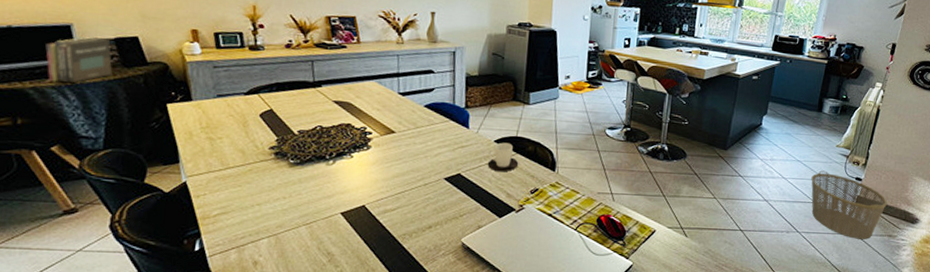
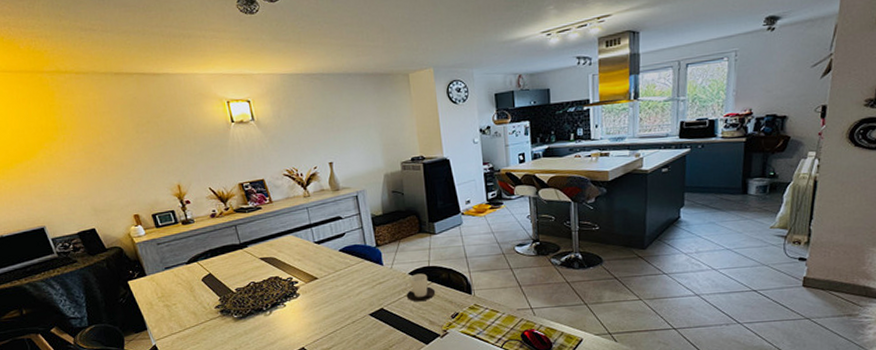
books: present [45,37,113,84] -> none [30,233,83,277]
basket: present [811,170,888,240] -> none [746,255,842,323]

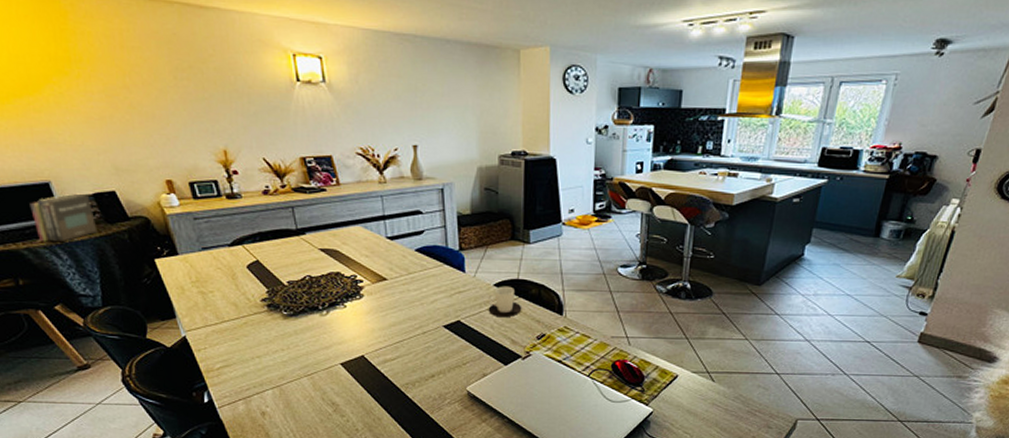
books: none [30,233,83,277] -> present [30,193,98,243]

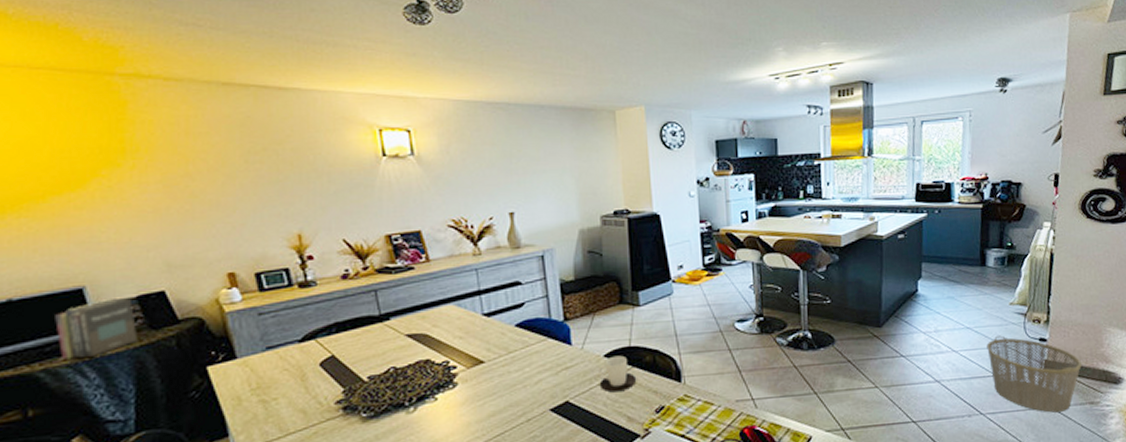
basket: none [863,305,959,381] -> present [986,335,1083,413]

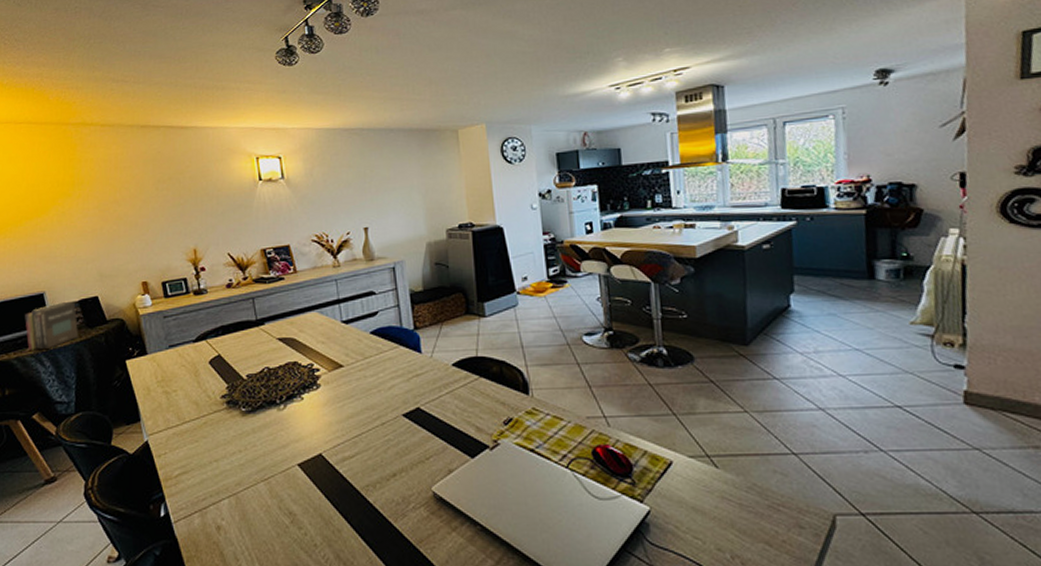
cup: present [598,355,637,393] -> none [447,365,485,402]
basket: present [986,335,1083,413] -> none [882,359,1019,456]

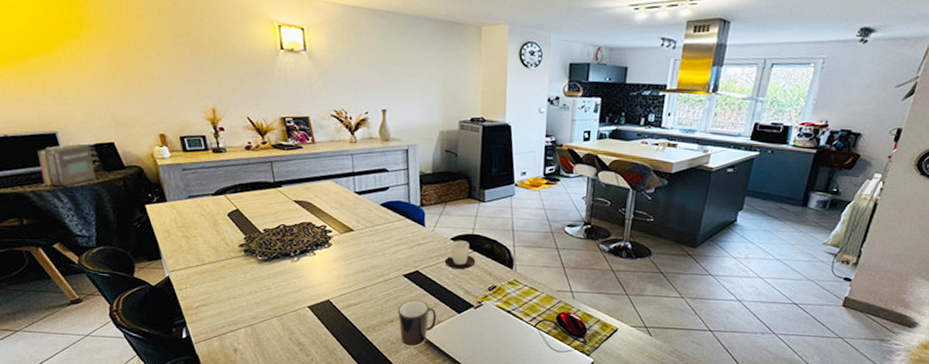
mug: none [400,444,446,510] -> present [397,299,436,349]
cup: none [447,365,485,402] -> present [444,240,476,269]

